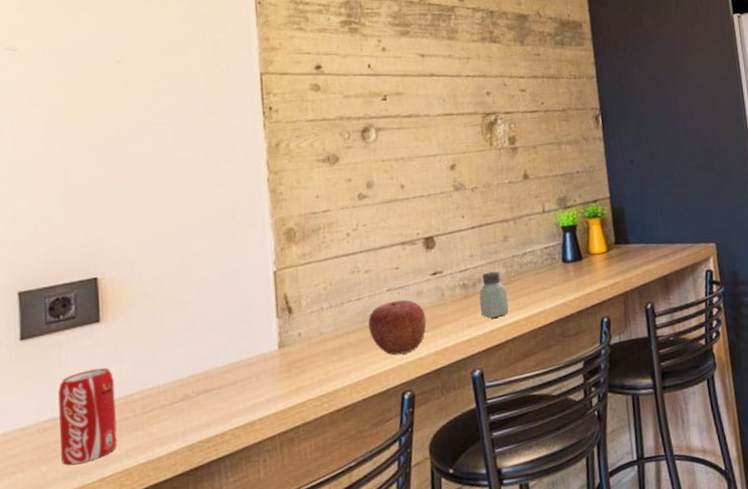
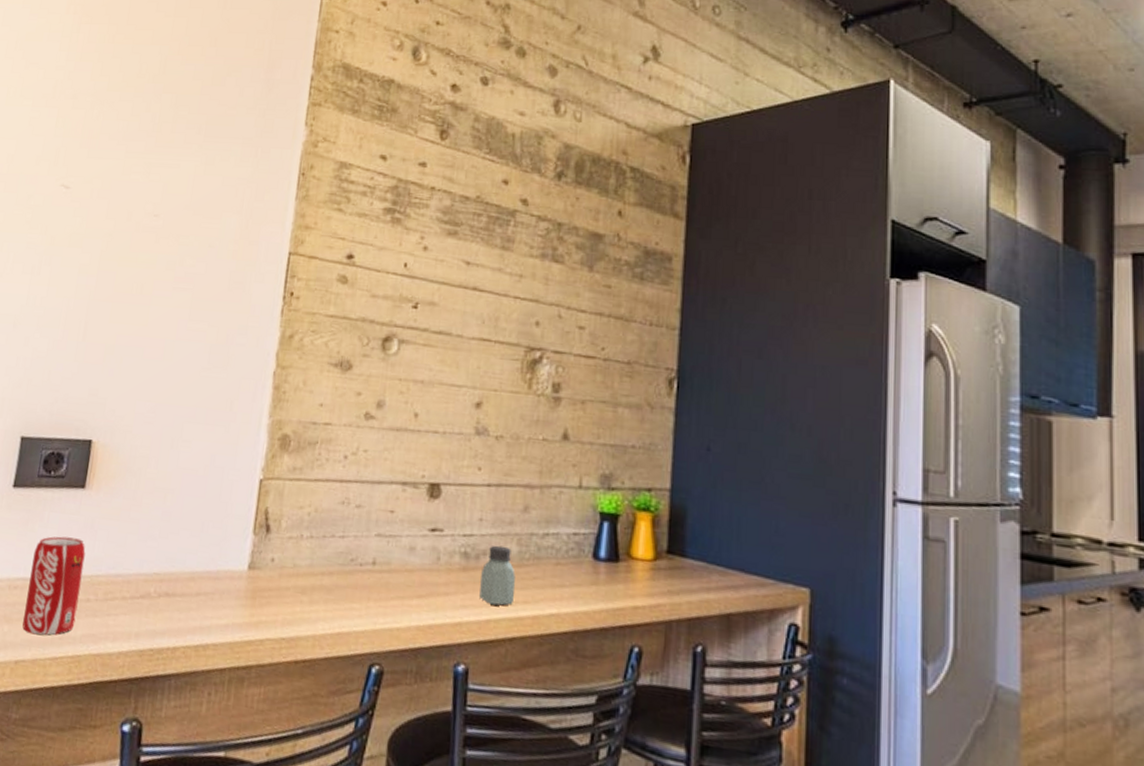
apple: present [368,300,427,355] -> none [347,550,414,618]

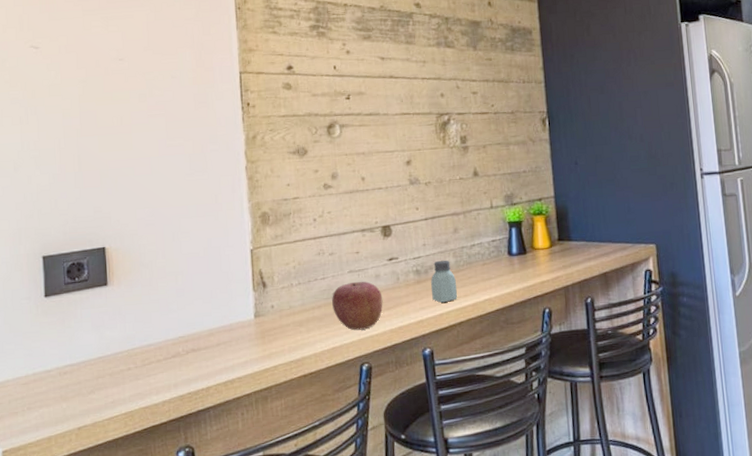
beverage can: present [22,536,86,636] -> none [75,324,122,405]
apple: none [347,550,414,618] -> present [332,281,383,331]

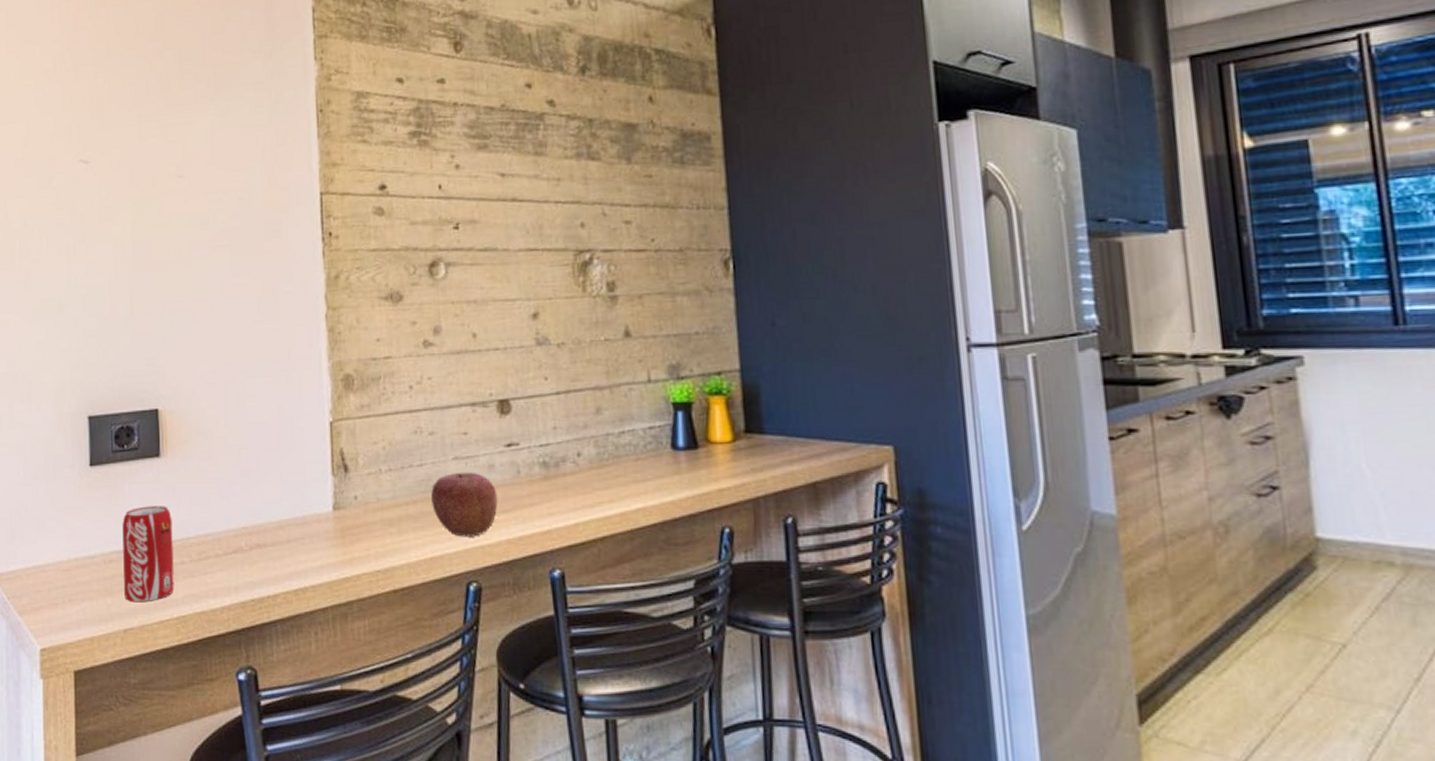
beverage can: none [75,324,122,405] -> present [122,506,175,603]
saltshaker: present [431,260,457,303] -> none [563,450,599,508]

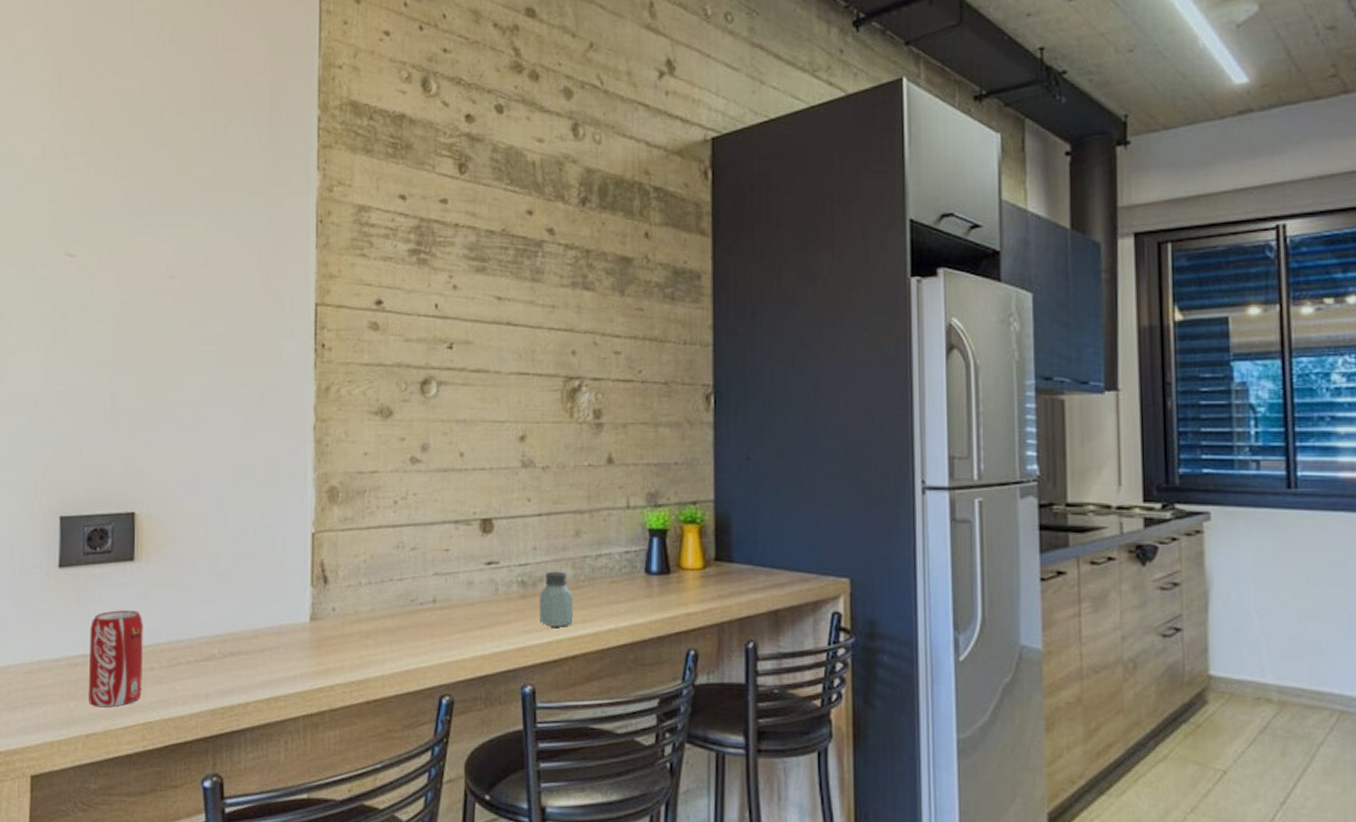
apple: present [431,472,498,537] -> none [410,587,475,652]
saltshaker: none [563,450,599,508] -> present [540,571,573,627]

